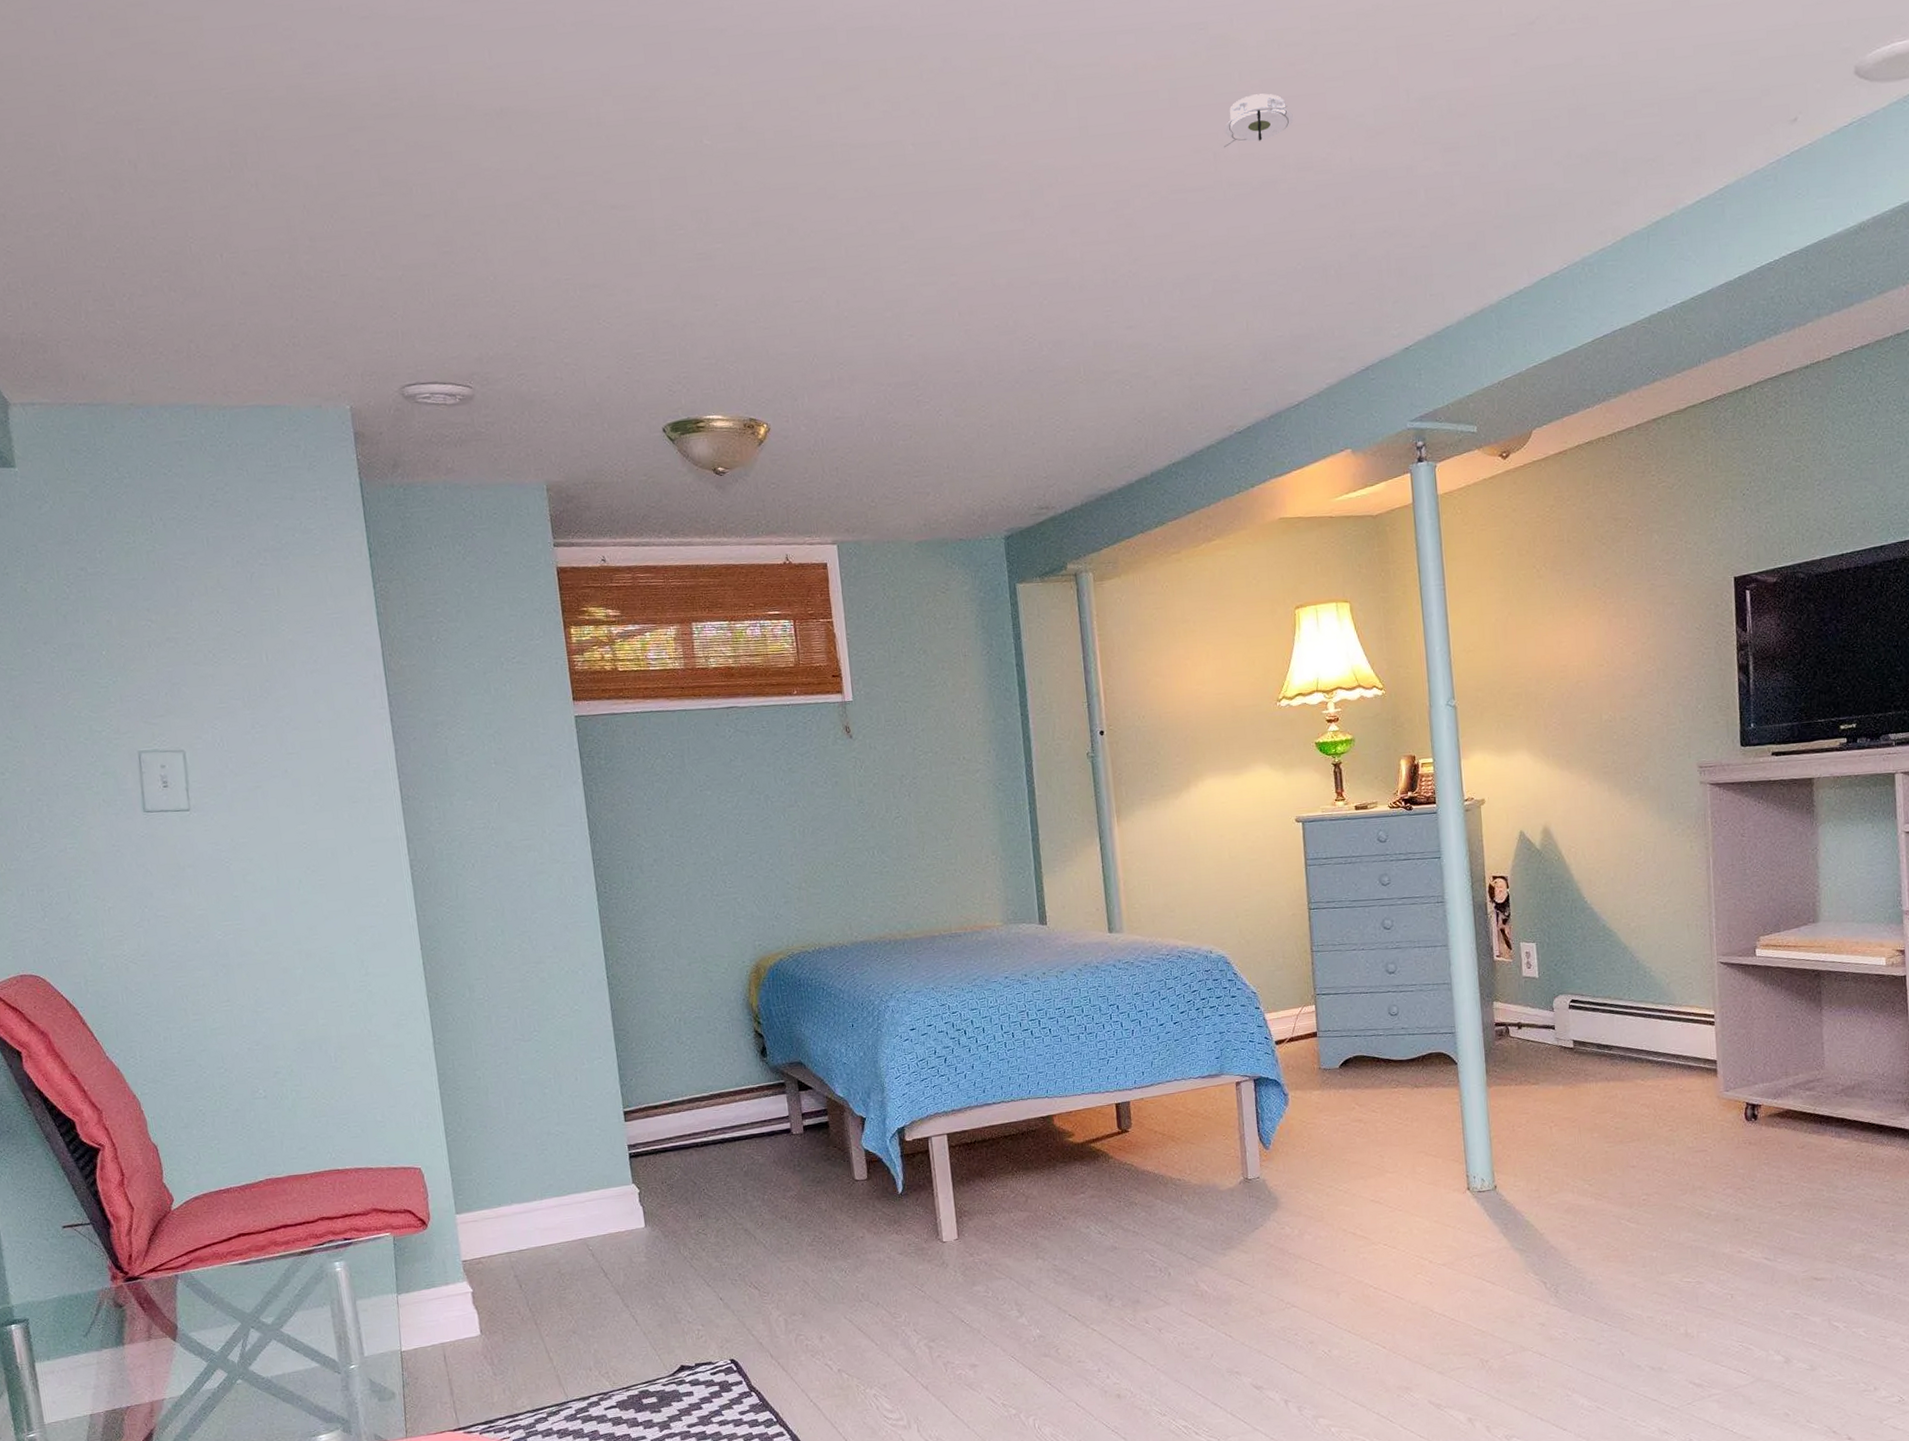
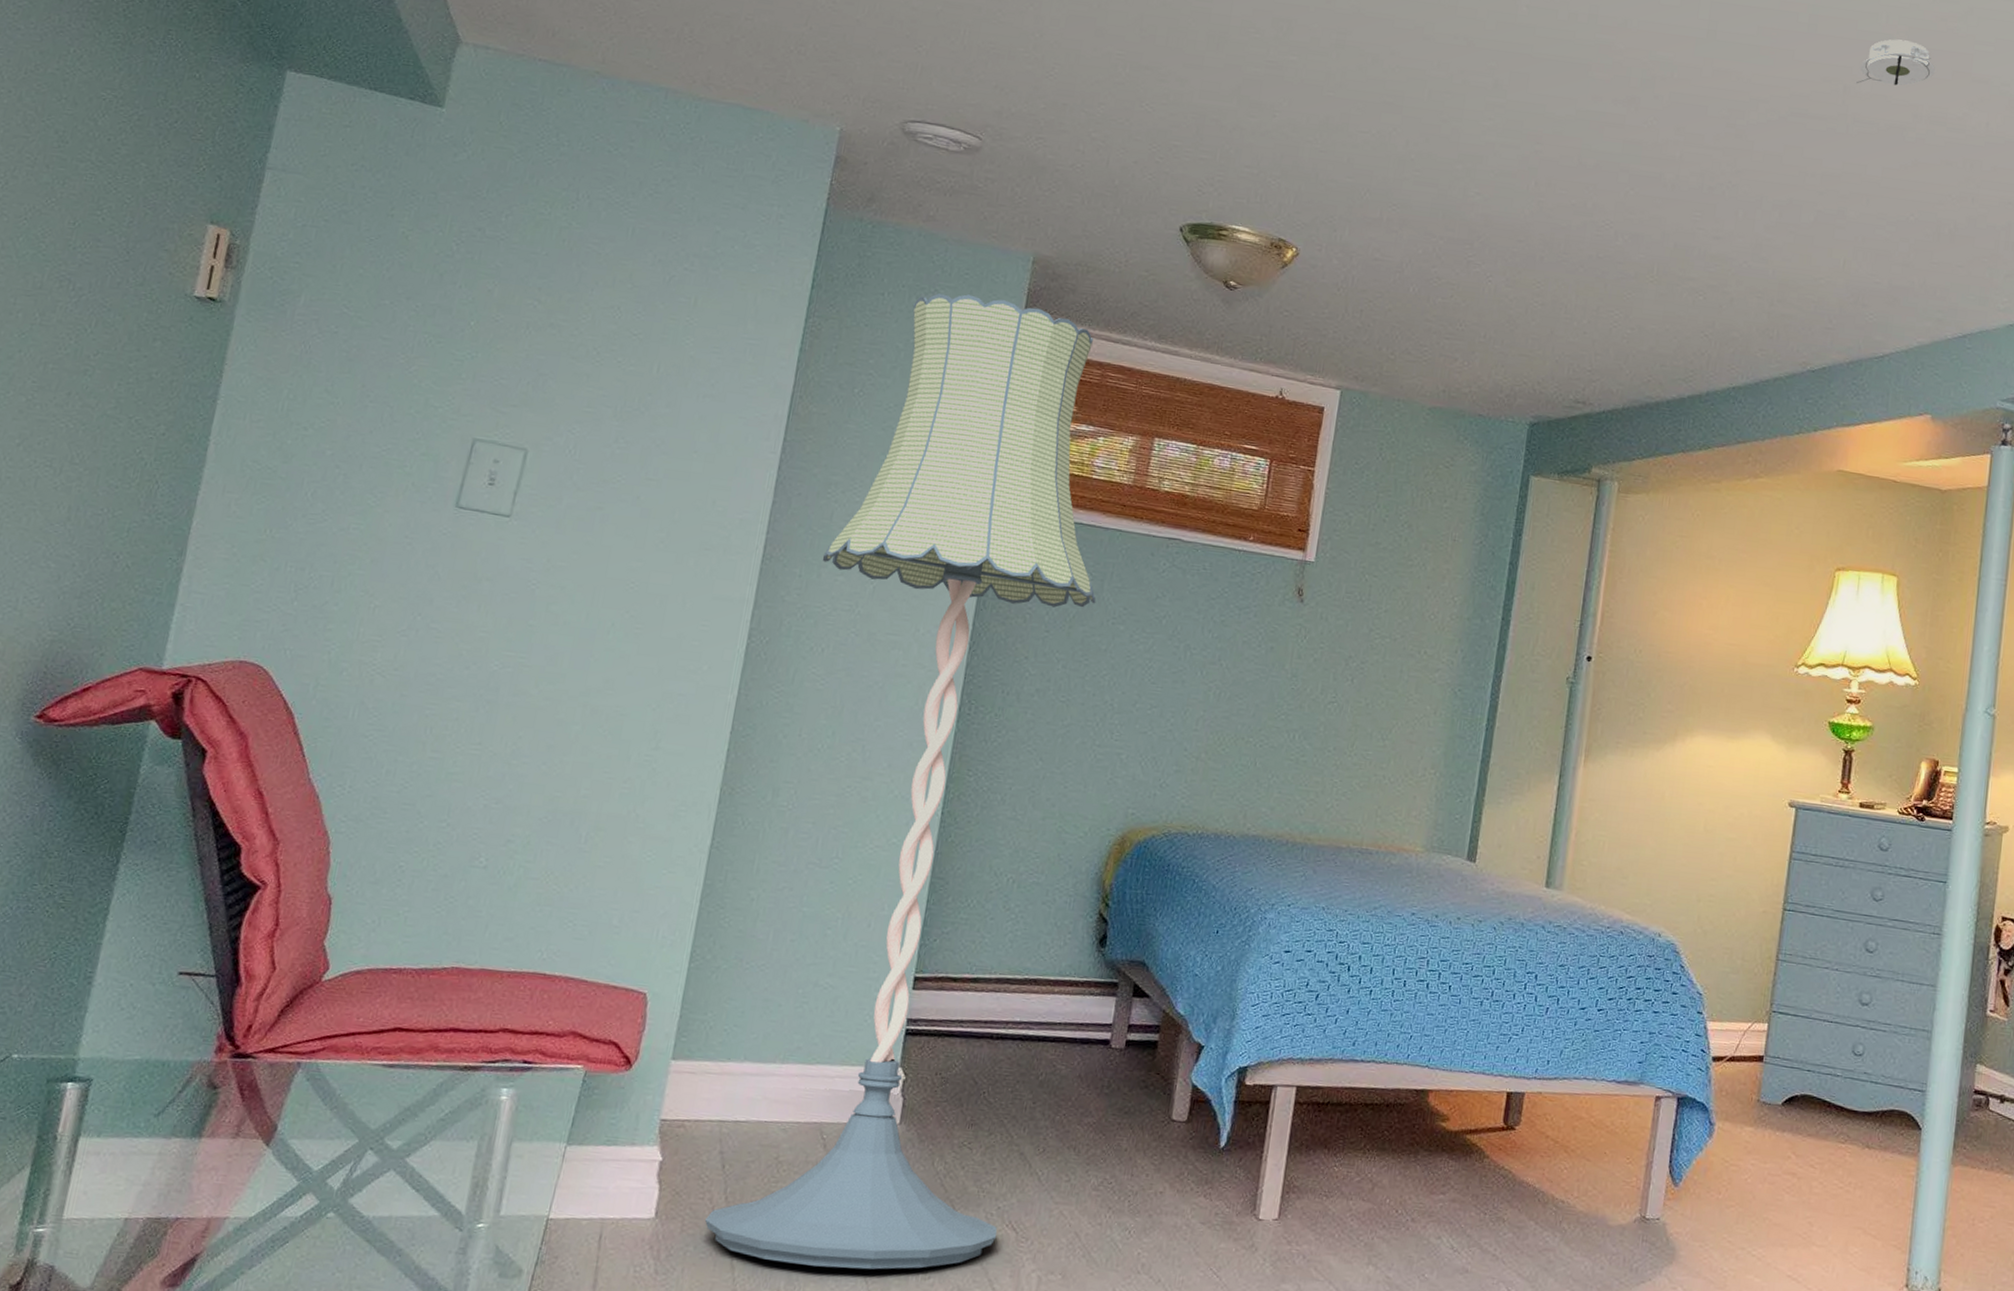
floor lamp: none [449,529,745,1349] -> present [704,293,1096,1270]

